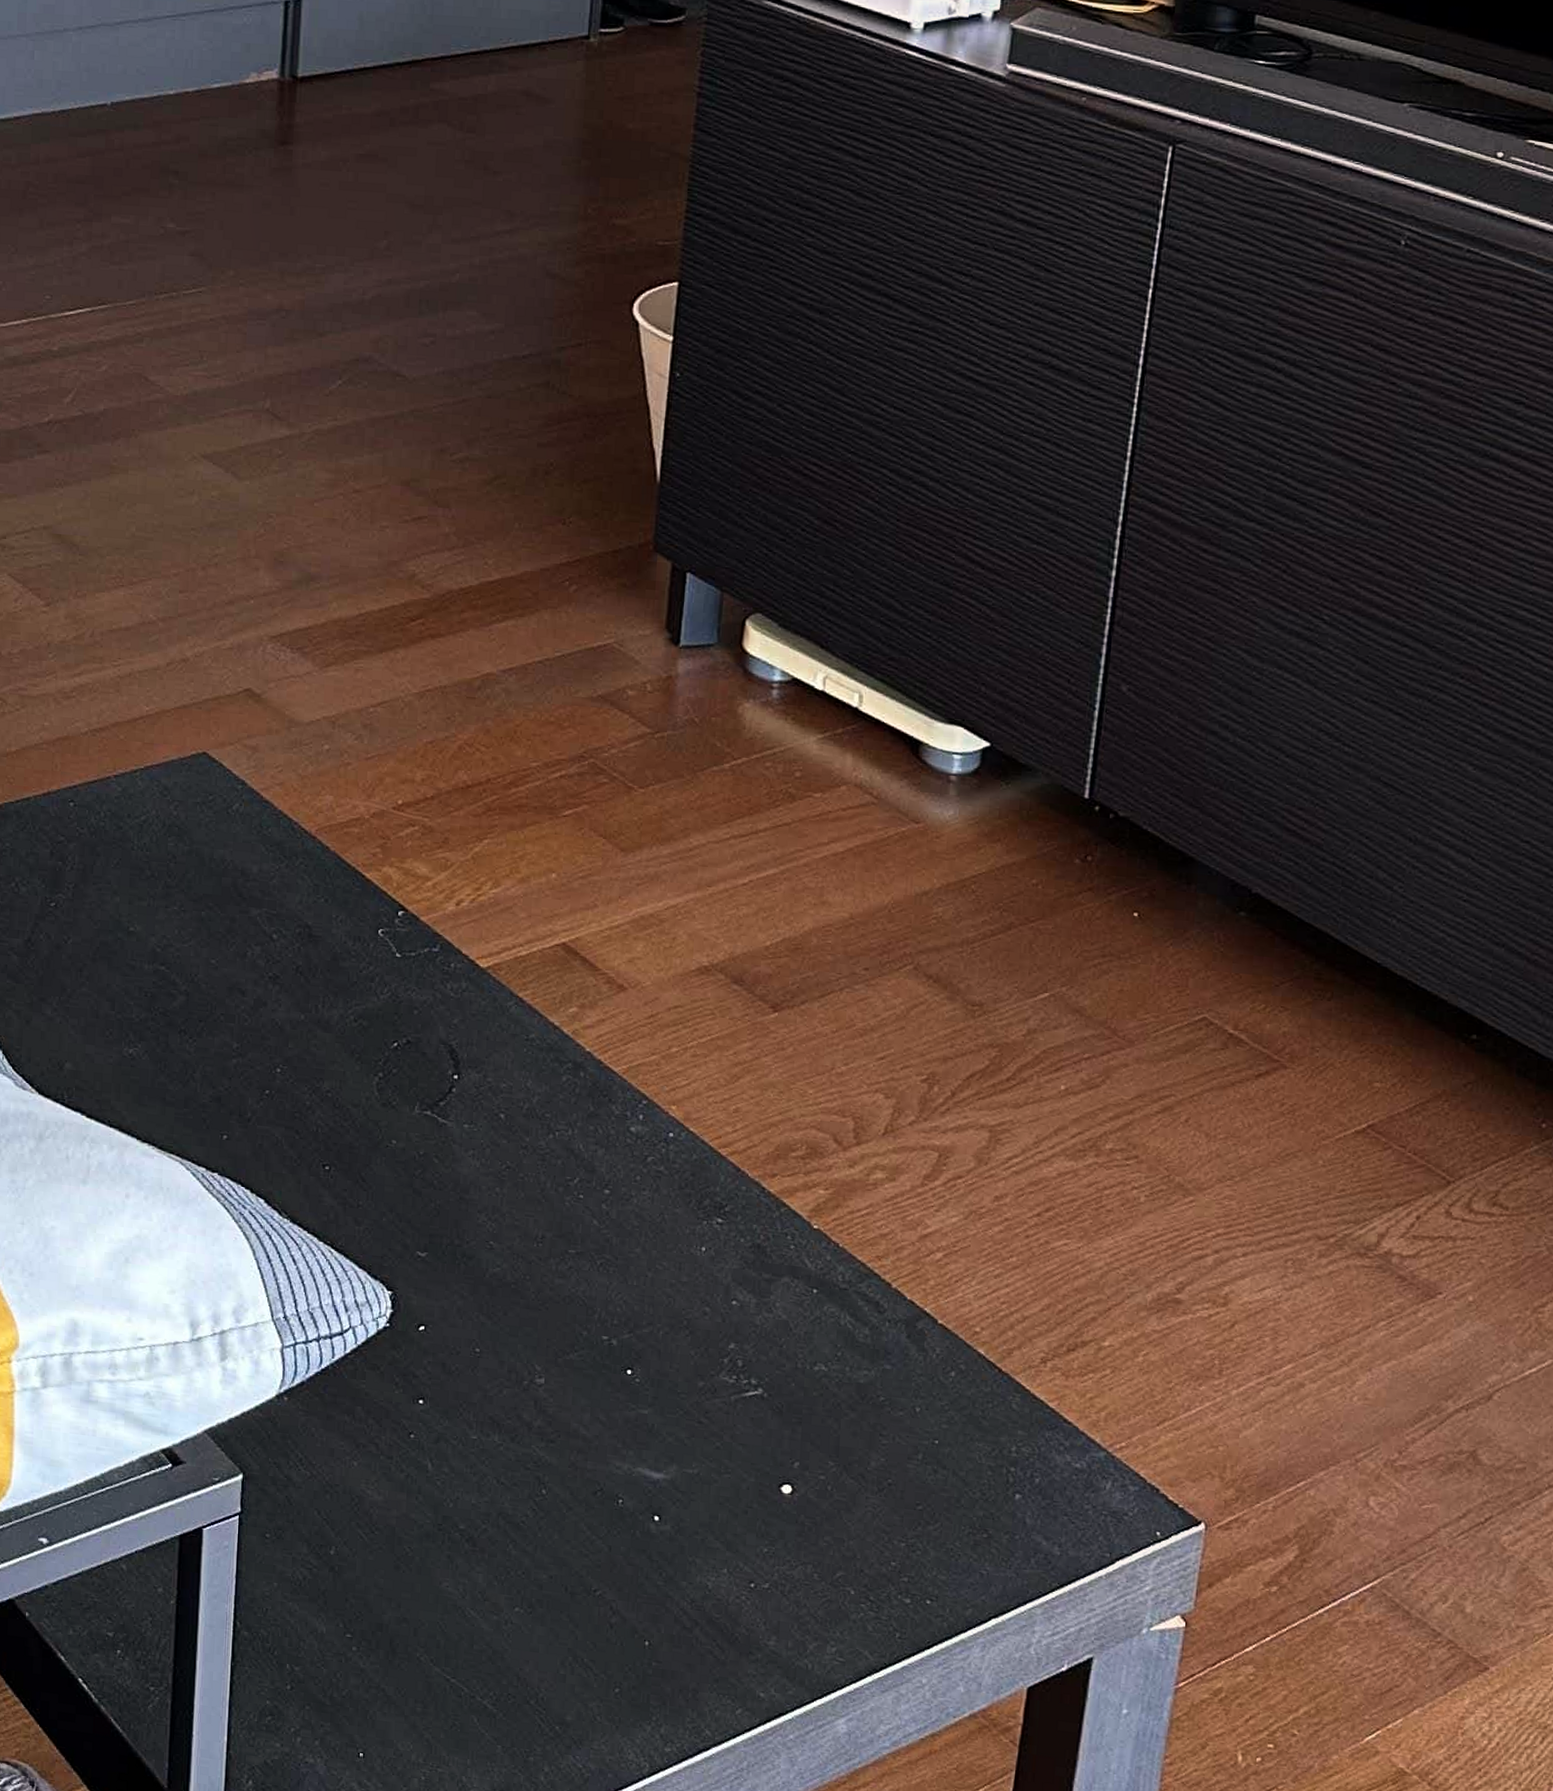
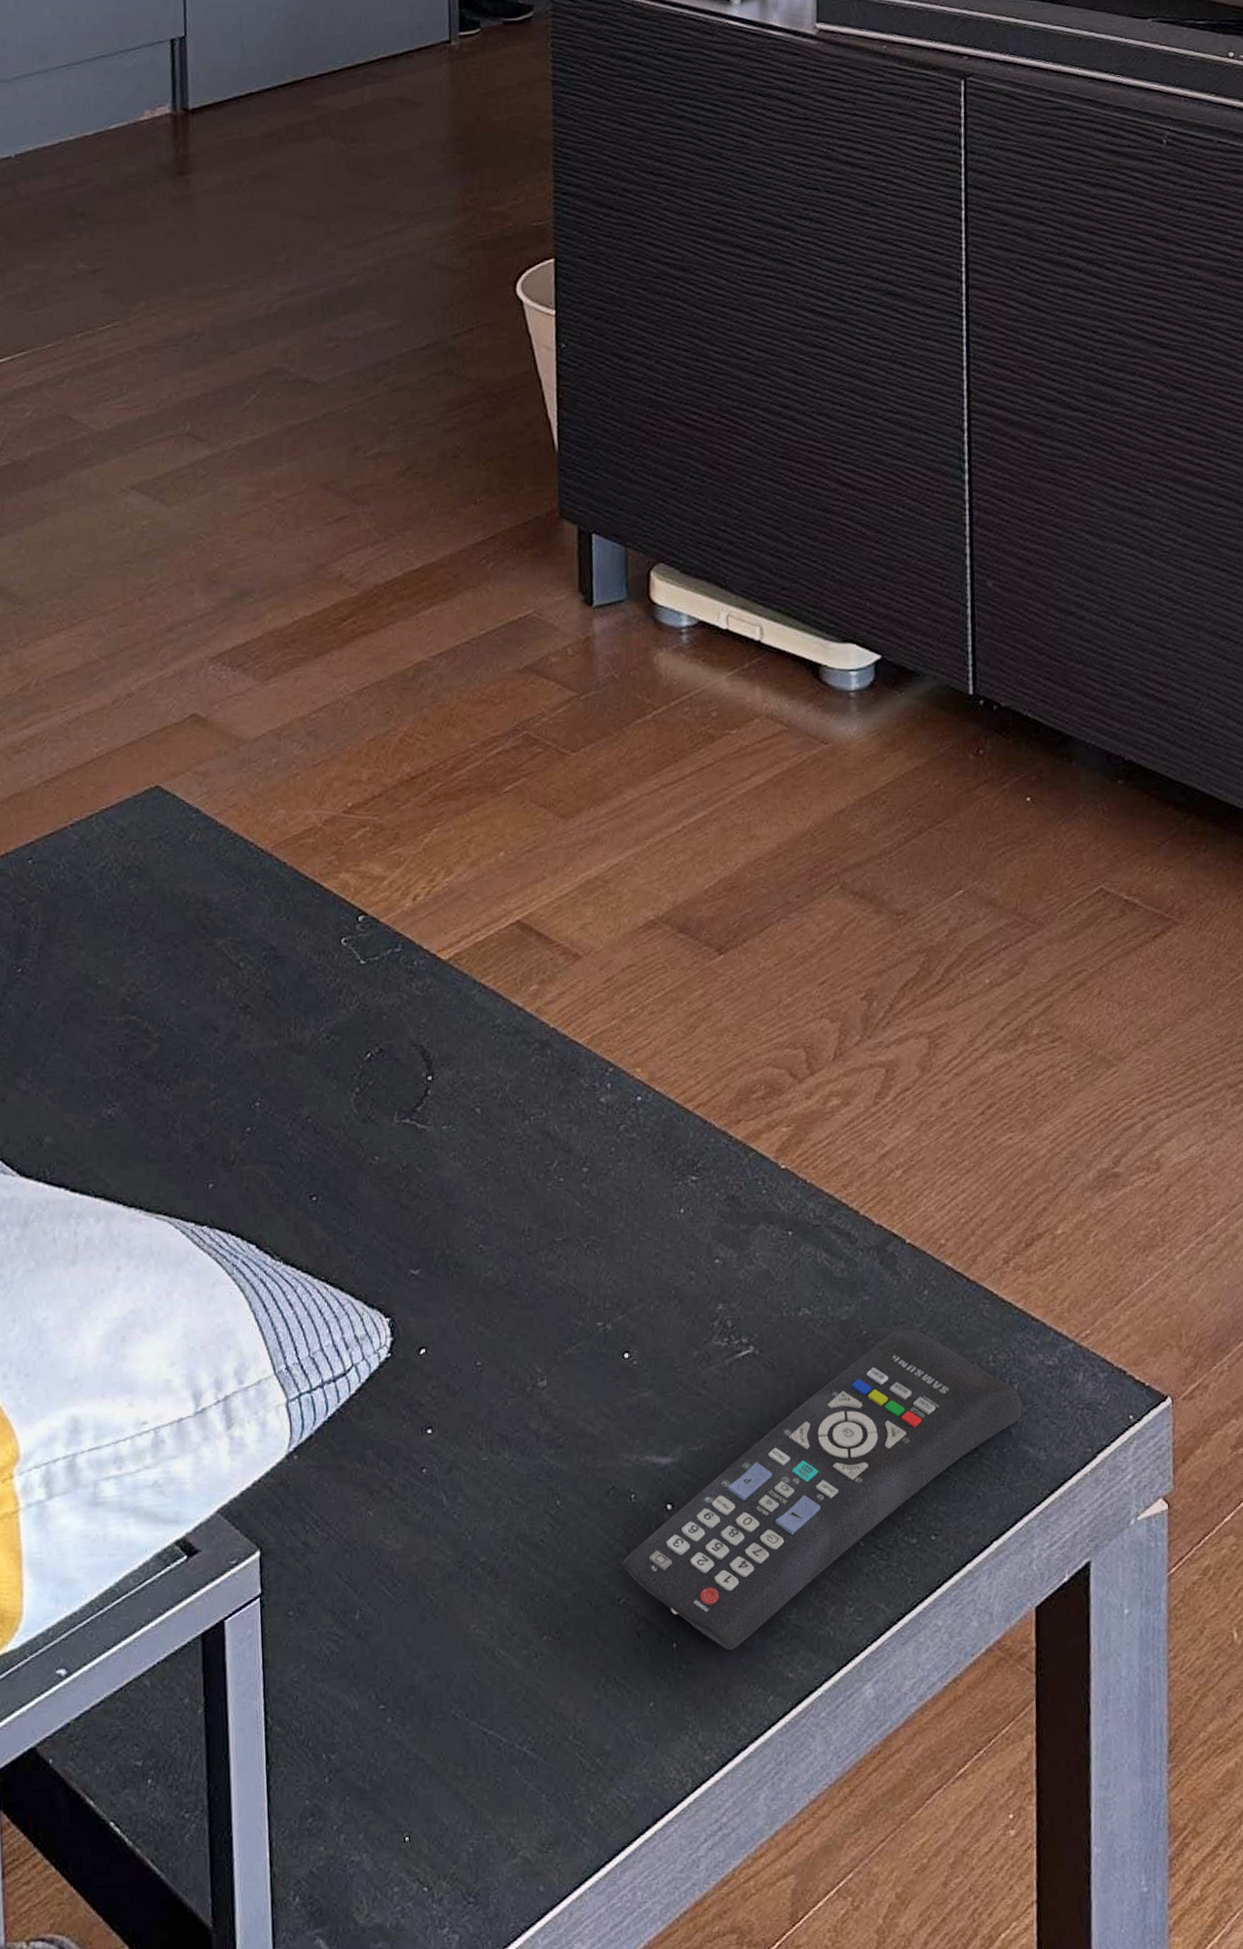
remote control: none [602,1402,1041,1660] -> present [622,1328,1022,1651]

